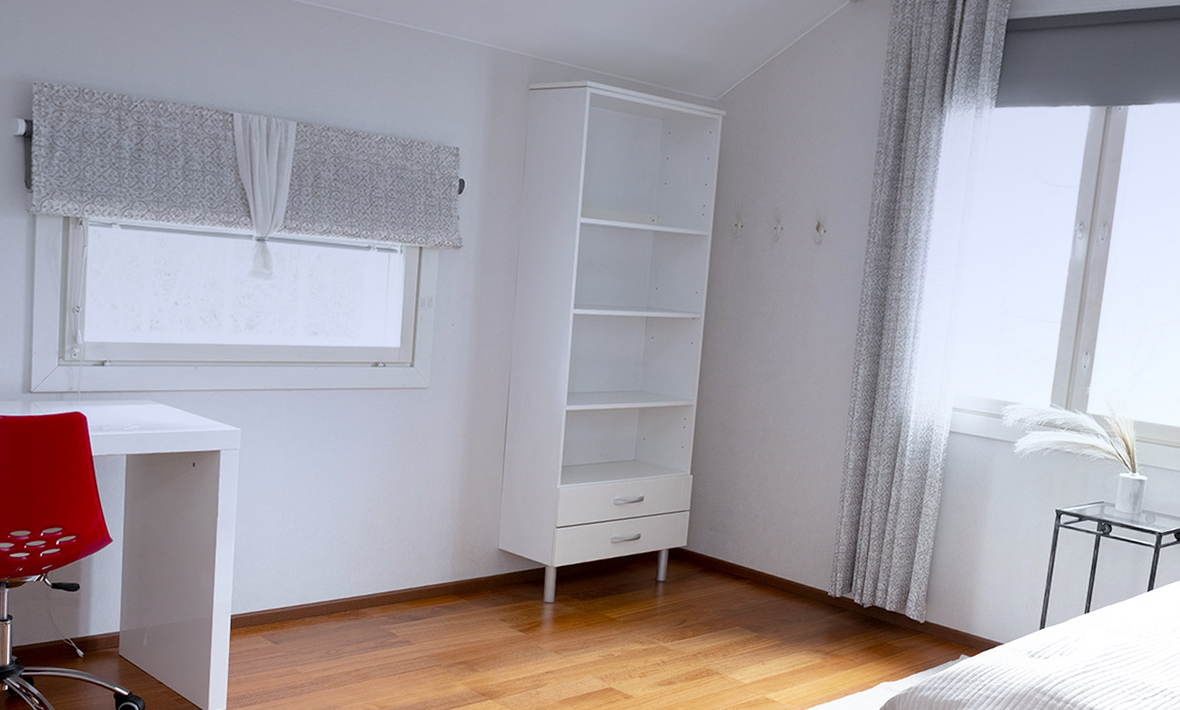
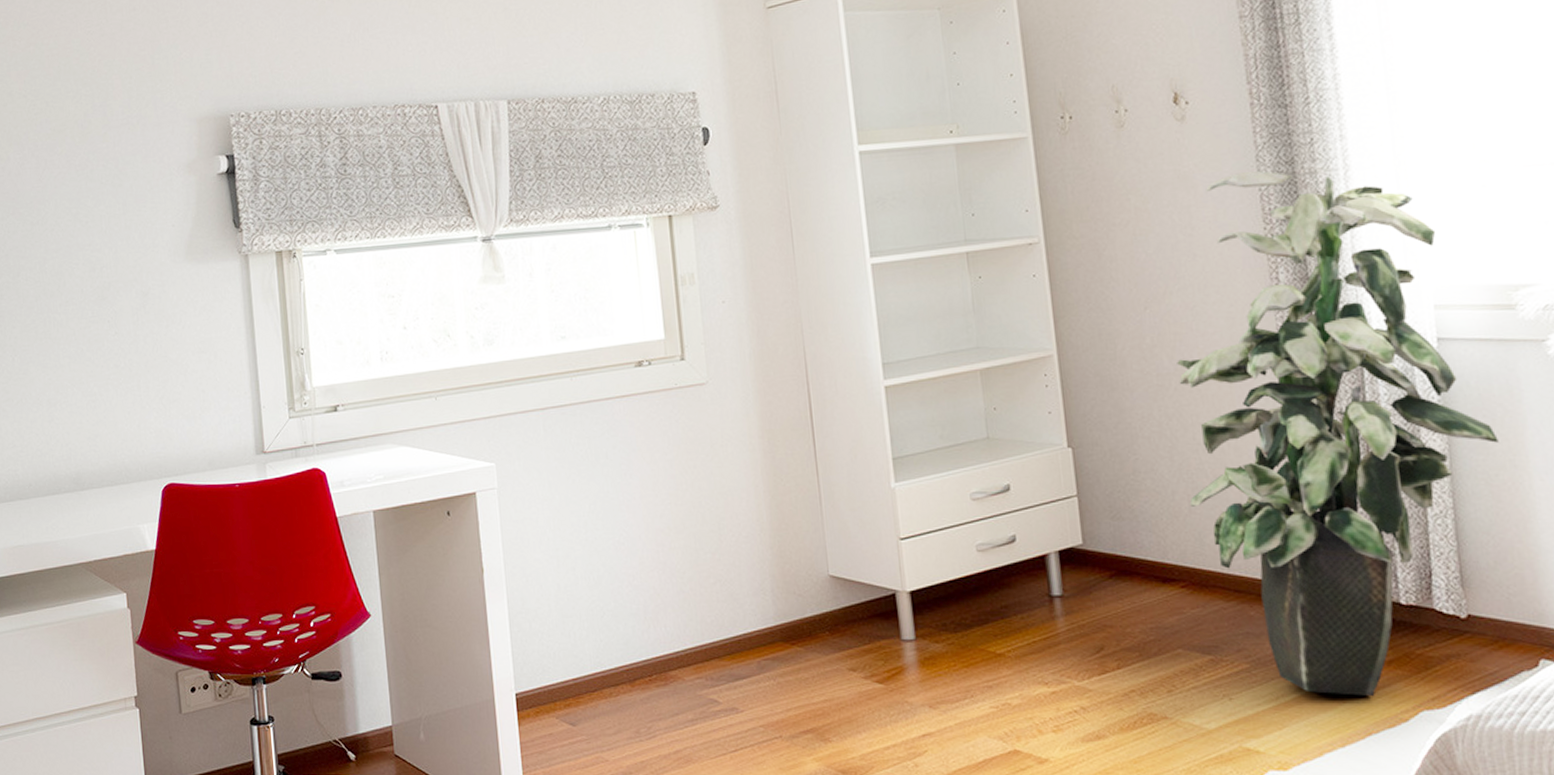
indoor plant: none [765,291,971,669] -> present [1177,171,1499,696]

